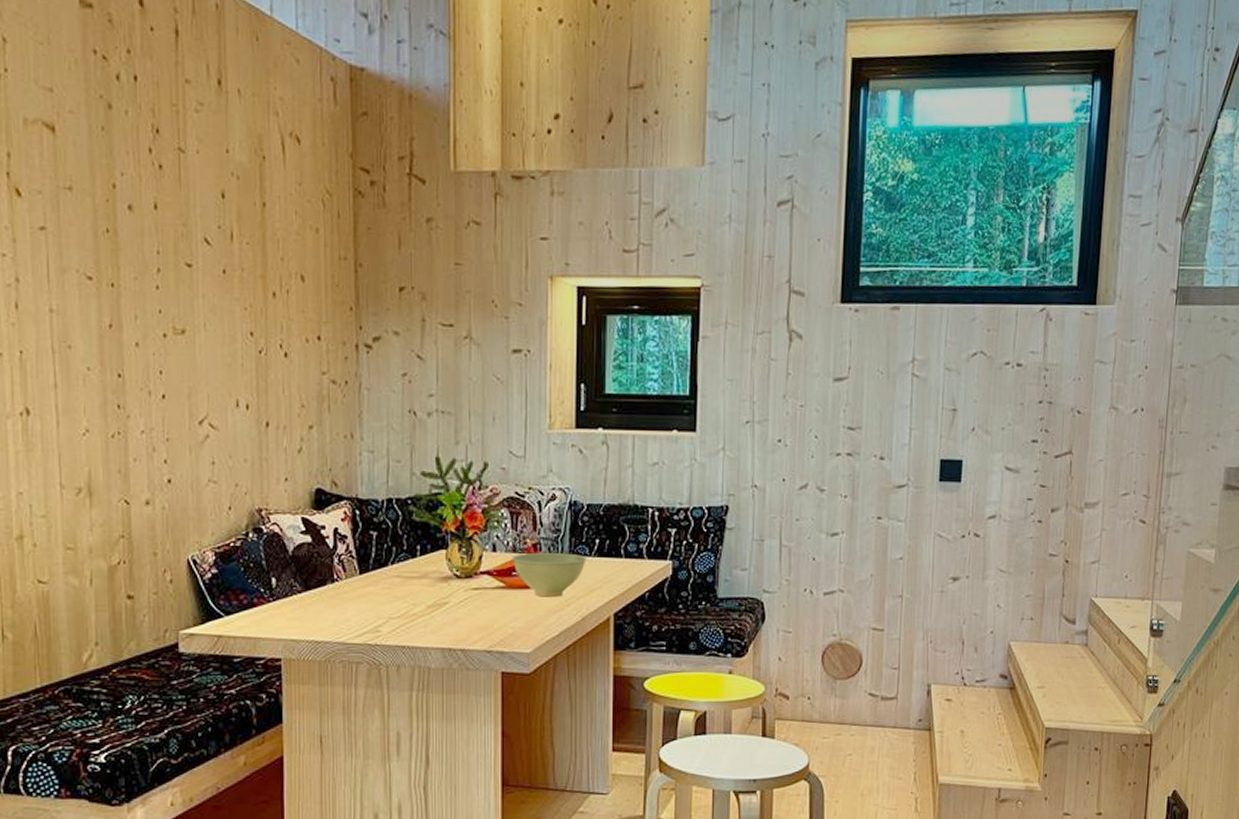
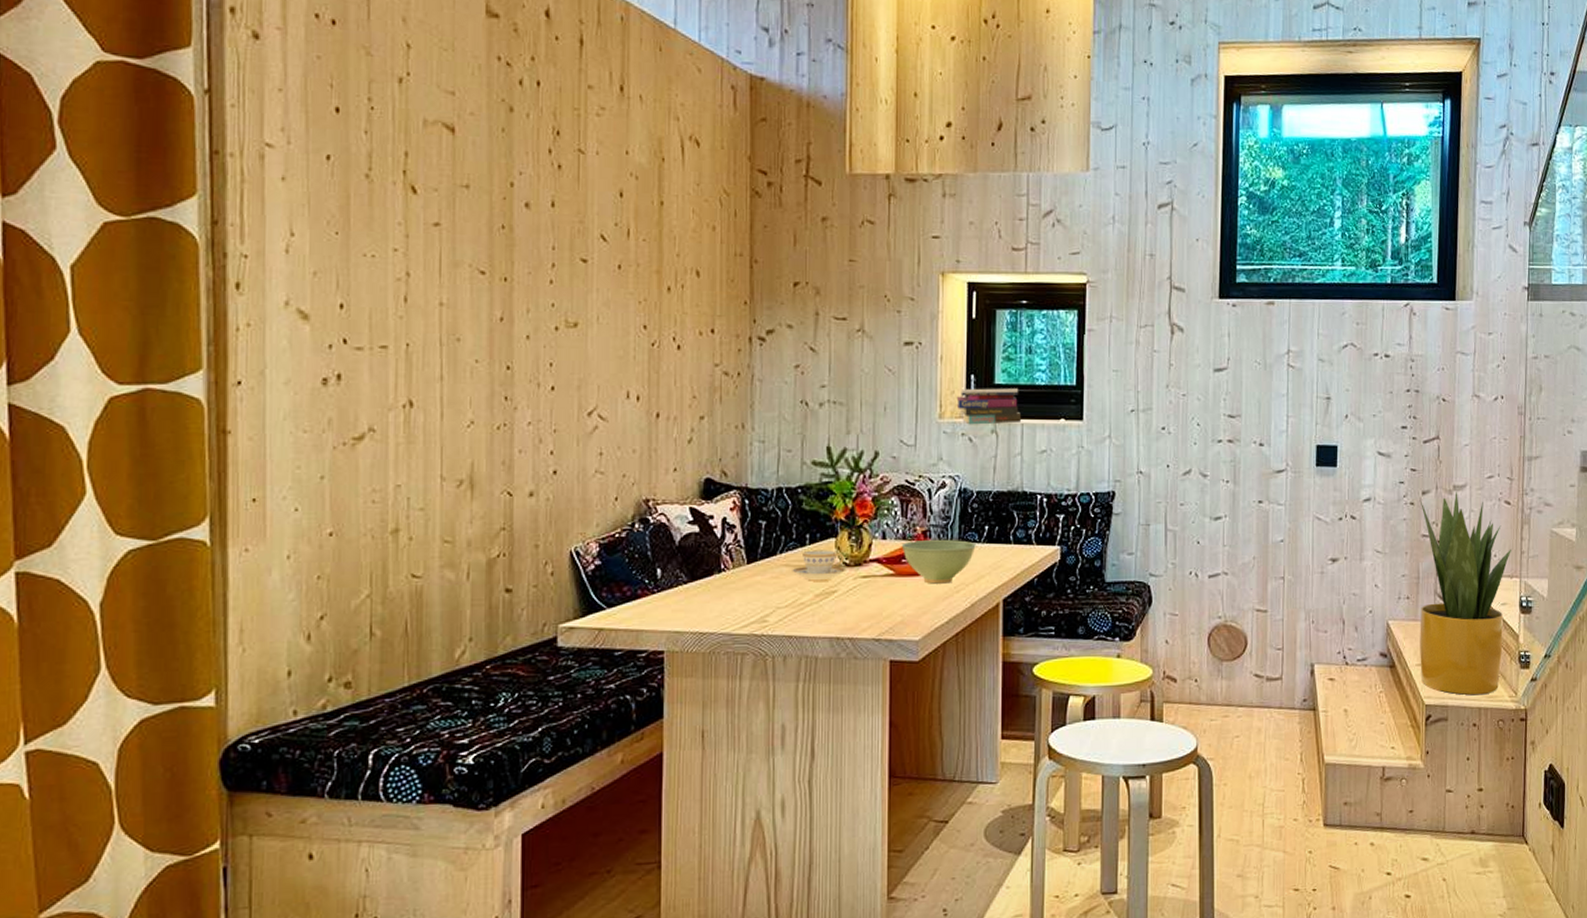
teacup: none [403,561,458,592] -> present [792,550,847,581]
books: none [566,398,632,436] -> present [956,388,1021,425]
planter: none [1041,510,1145,719] -> present [1419,492,1512,696]

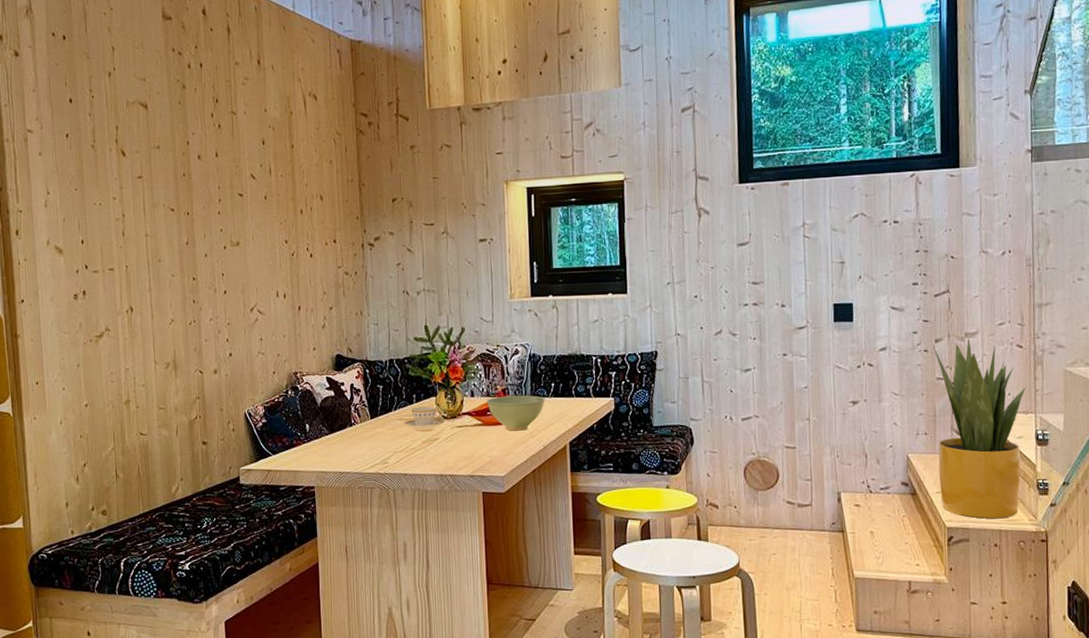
books: present [956,388,1021,425] -> none [523,271,576,303]

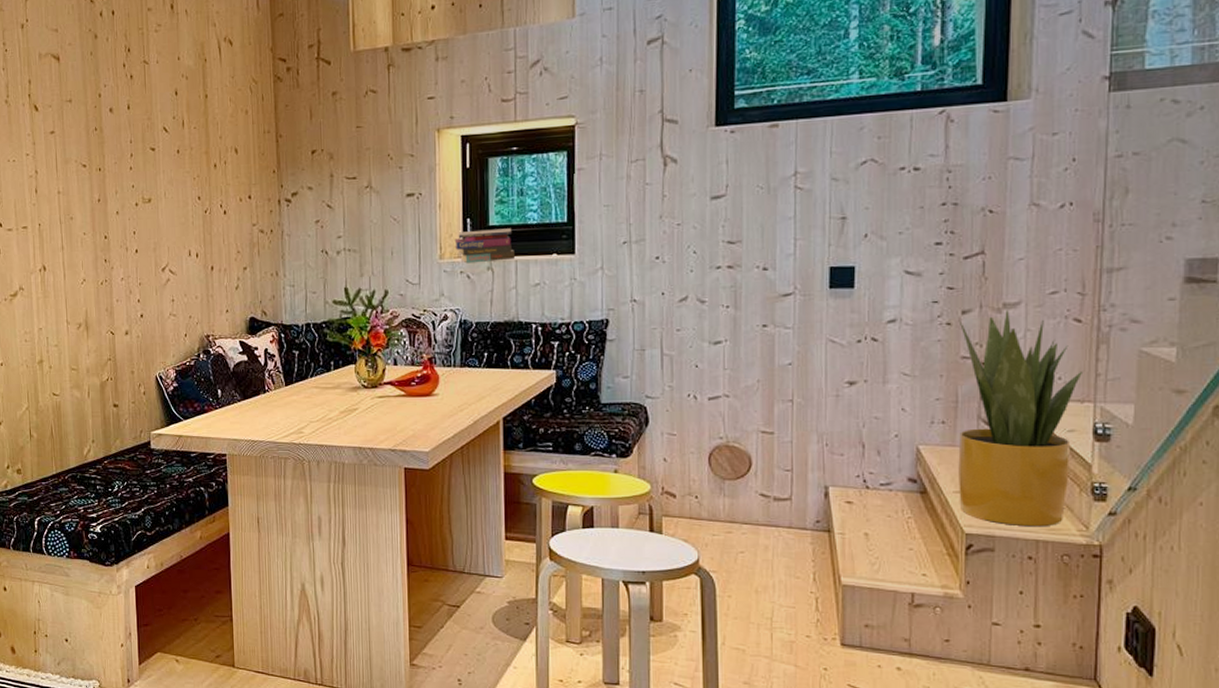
teacup: present [404,406,445,431] -> none [321,374,365,400]
bowl: present [486,395,545,431] -> none [410,365,477,404]
books: none [523,271,576,303] -> present [454,228,515,264]

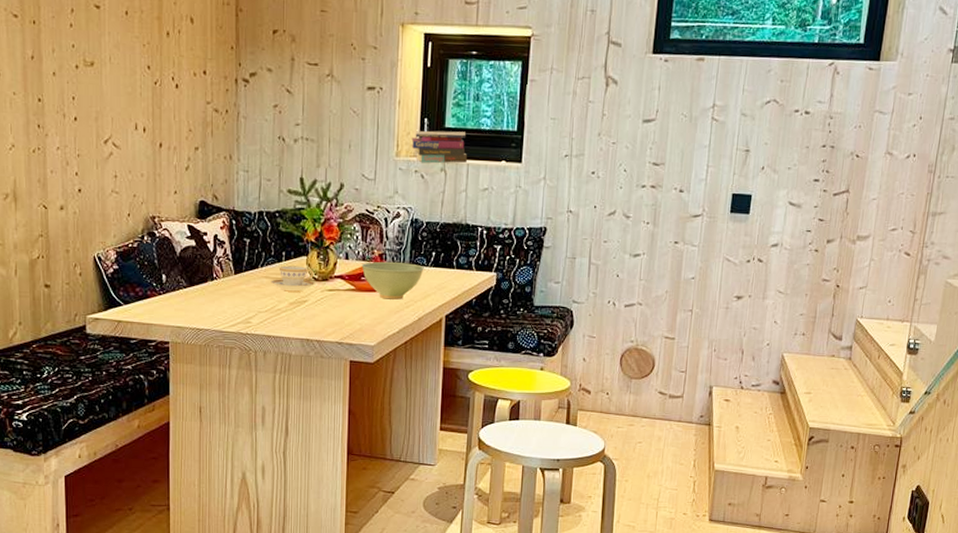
teacup: none [321,374,365,400] -> present [271,265,316,292]
bowl: none [410,365,477,404] -> present [361,261,424,300]
planter: present [958,310,1084,527] -> none [808,242,907,423]

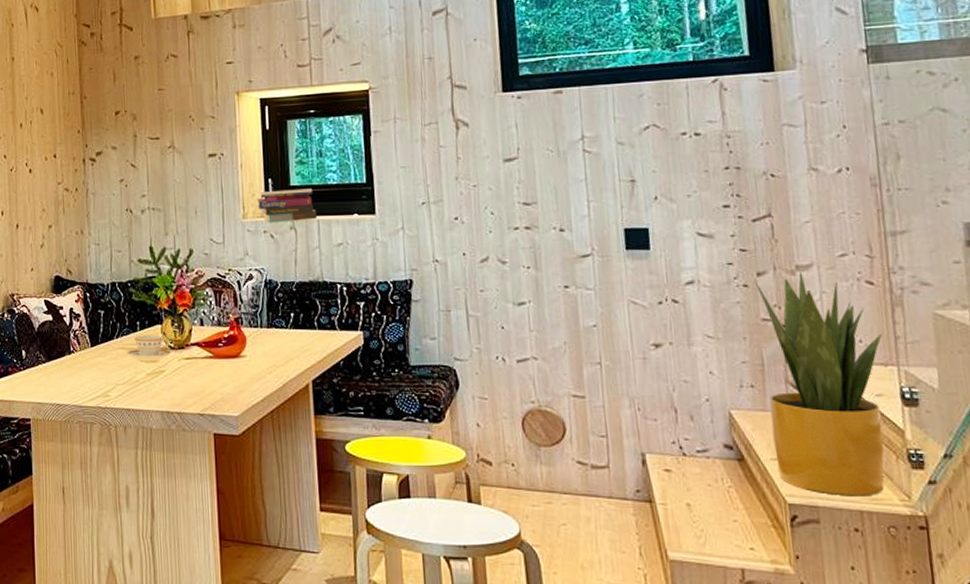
bowl: present [361,261,424,300] -> none [217,325,284,366]
planter: none [808,242,907,423] -> present [754,272,885,497]

